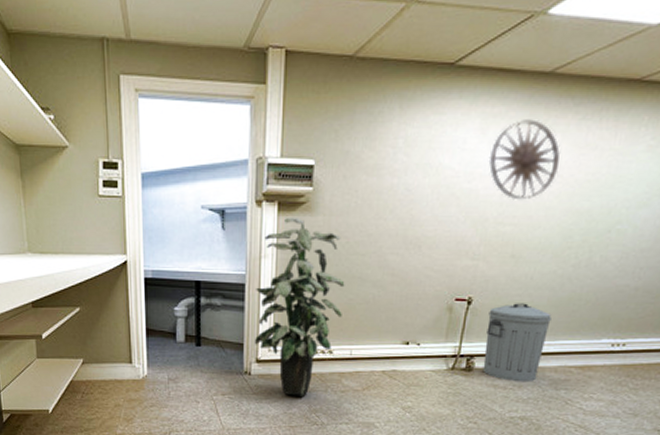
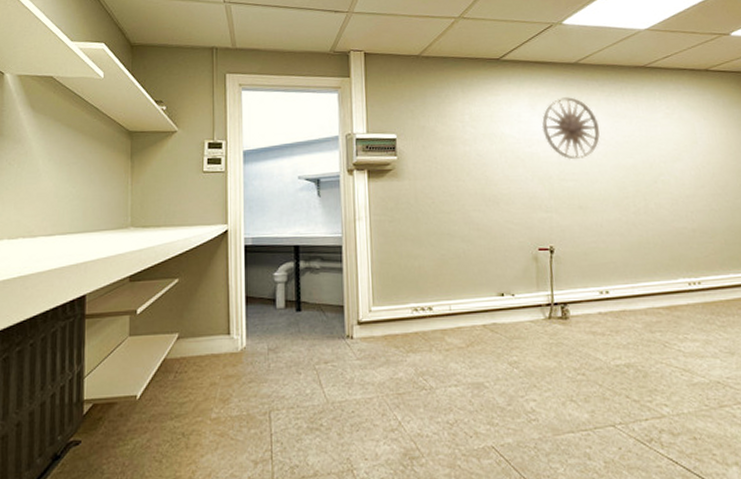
indoor plant: present [255,216,345,396] -> none [353,182,437,359]
trash can: present [482,303,552,383] -> none [571,249,630,328]

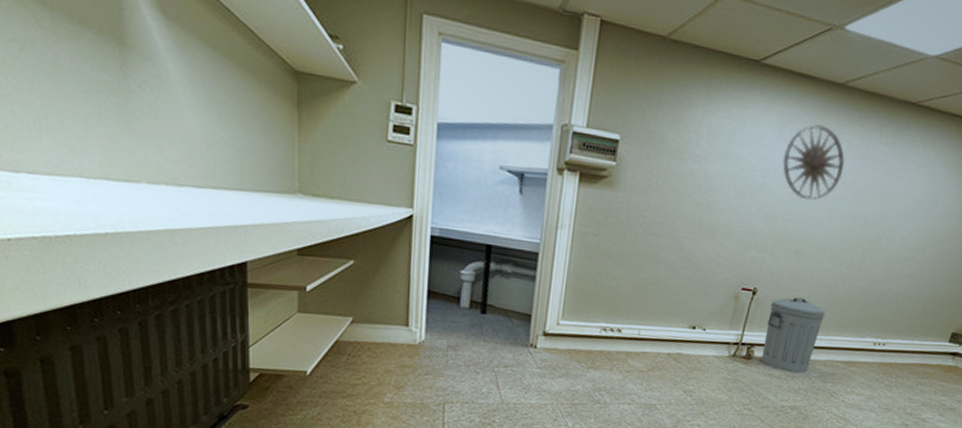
trash can: none [571,249,630,328] -> present [760,297,826,374]

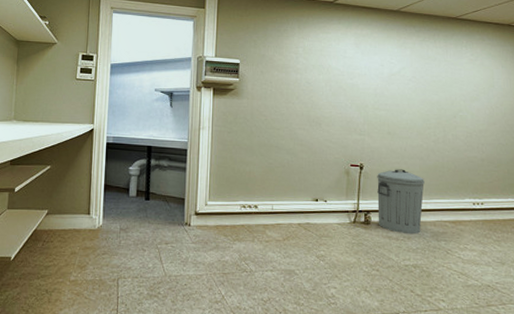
wall art: present [782,124,845,201] -> none [363,39,412,93]

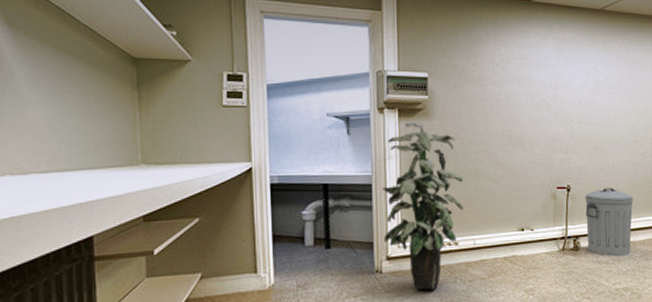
indoor plant: none [194,99,265,246] -> present [382,121,464,290]

